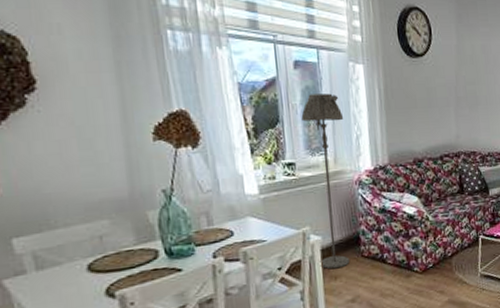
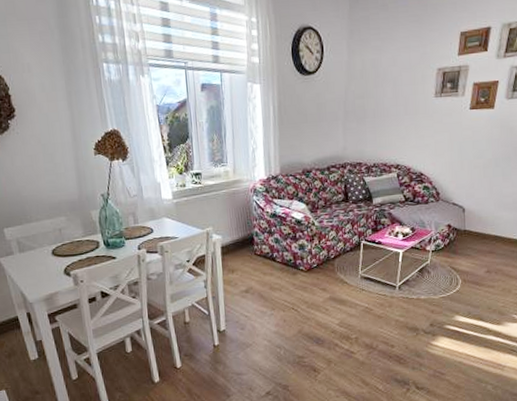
floor lamp: present [301,93,351,269] -> none [207,112,245,264]

